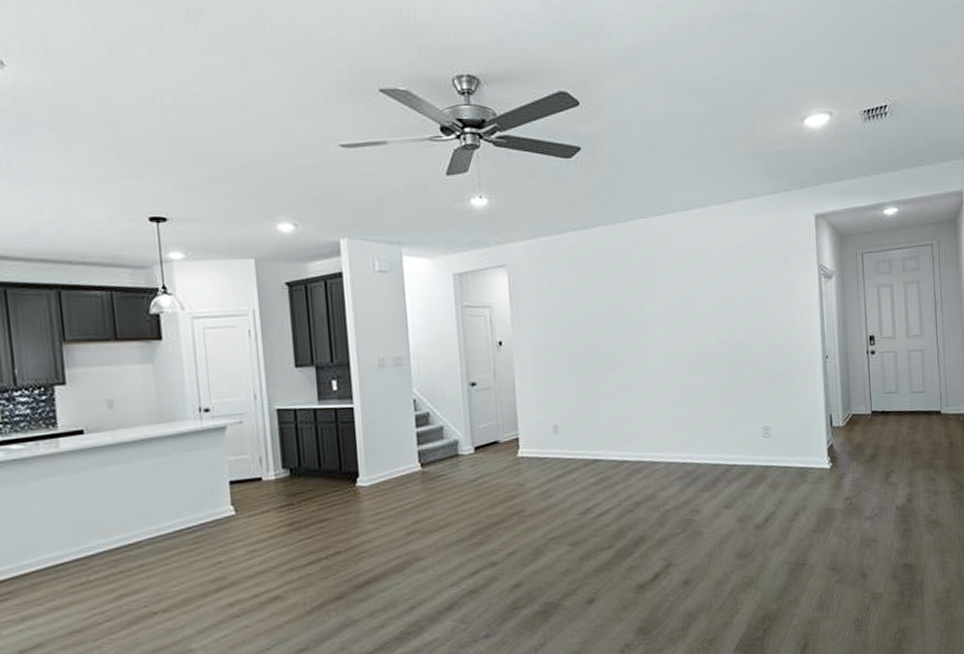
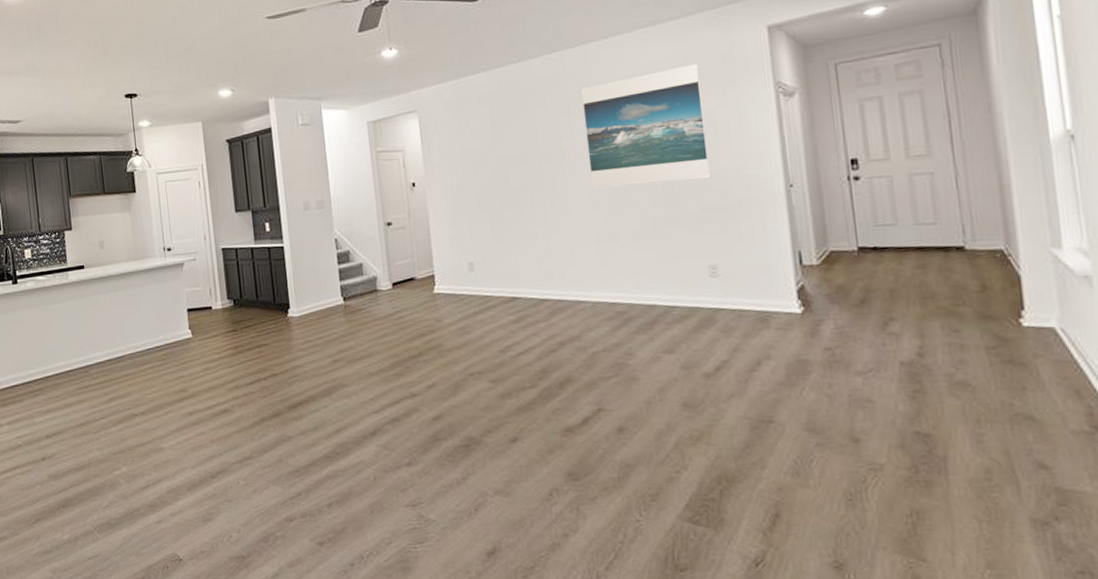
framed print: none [663,242,768,354] -> present [581,63,712,189]

